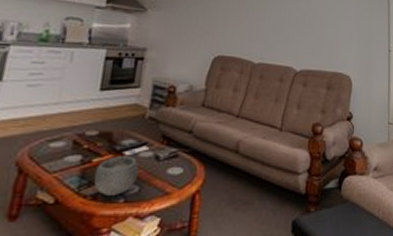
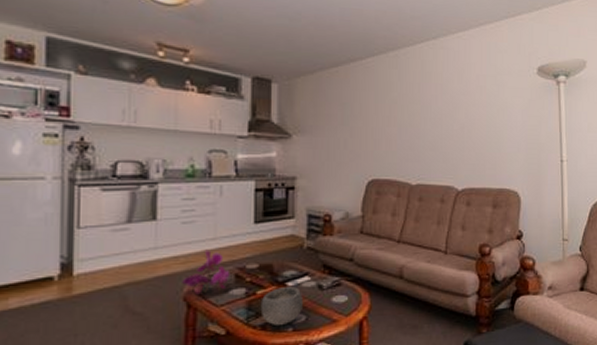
flower: none [17,113,69,160] -> present [182,249,231,295]

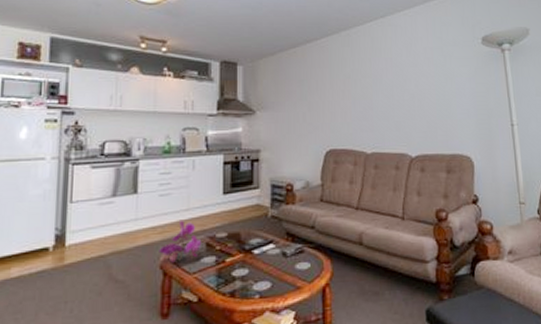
bowl: present [260,286,304,325] -> none [229,253,269,292]

